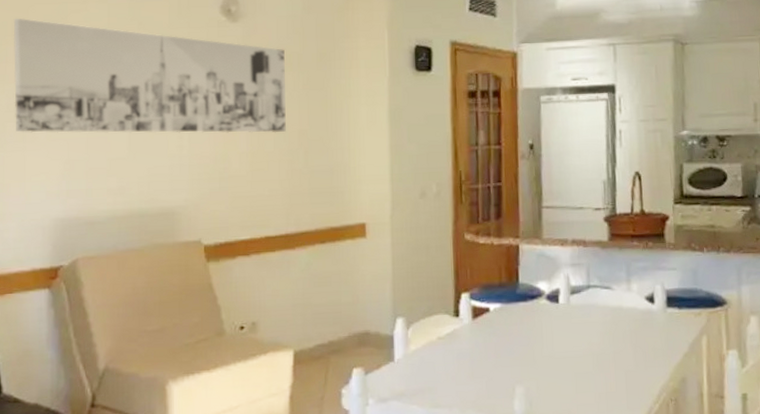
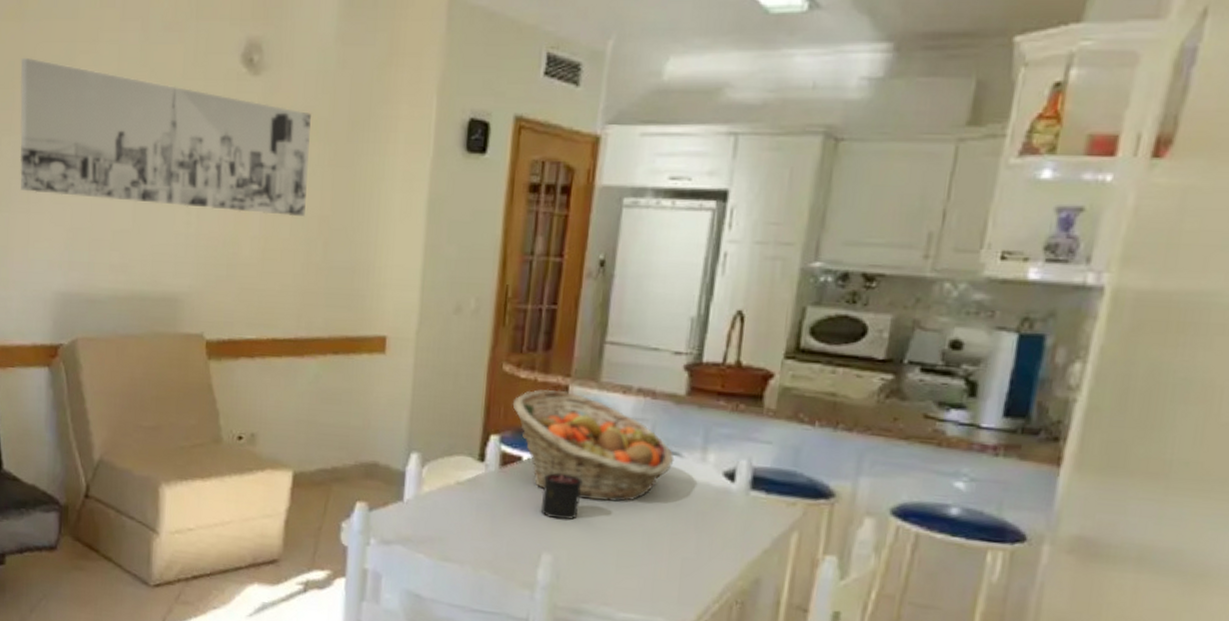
fruit basket: none [476,249,608,336] -> present [512,389,675,502]
candle: none [508,306,541,356] -> present [541,459,584,520]

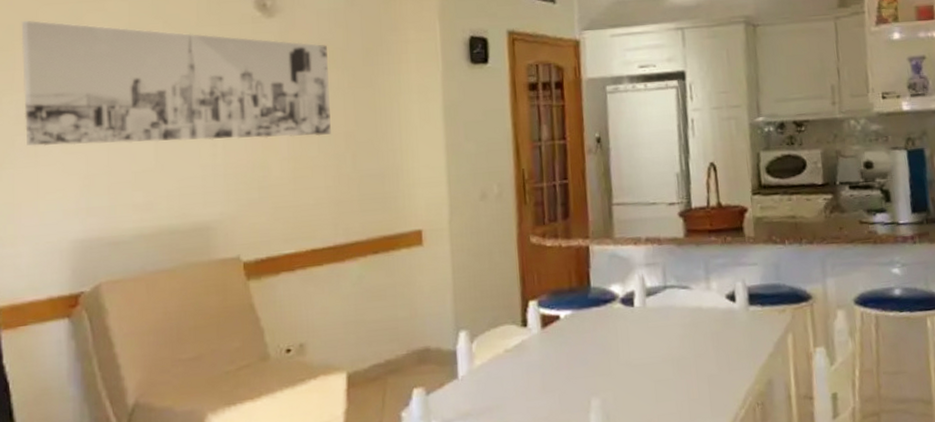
fruit basket: present [512,389,675,502] -> none [543,250,686,342]
candle: present [541,459,584,520] -> none [580,312,616,366]

